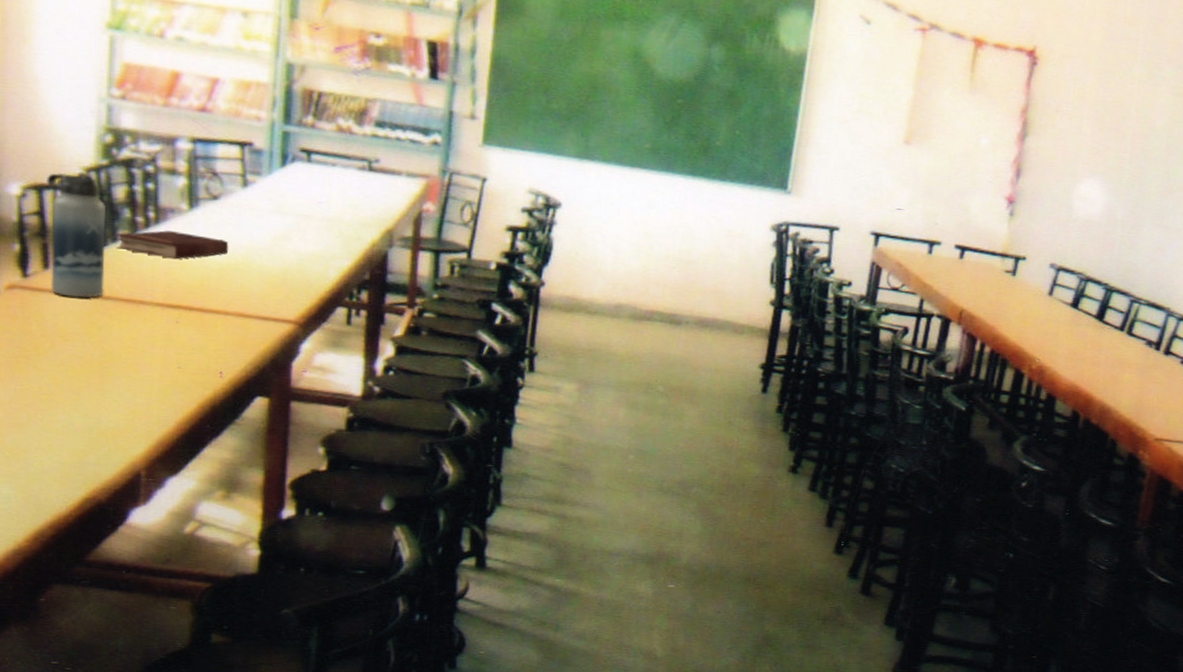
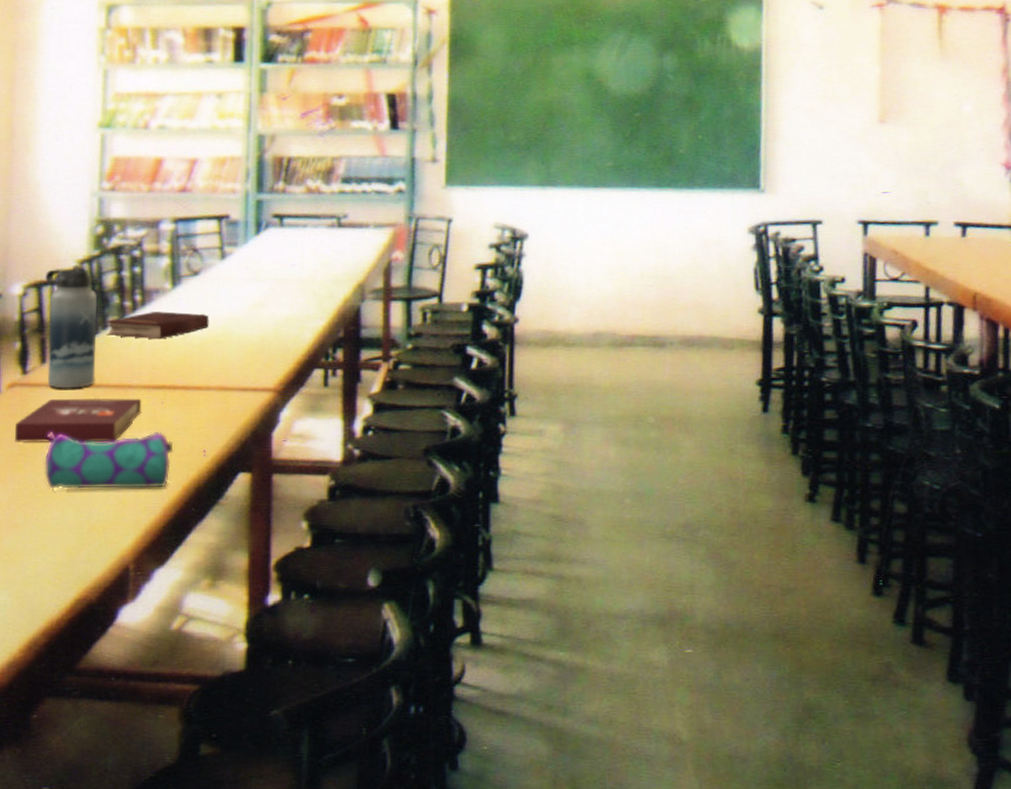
book: none [16,305,155,354] -> present [15,397,142,443]
pencil case: none [48,337,189,403] -> present [44,430,174,489]

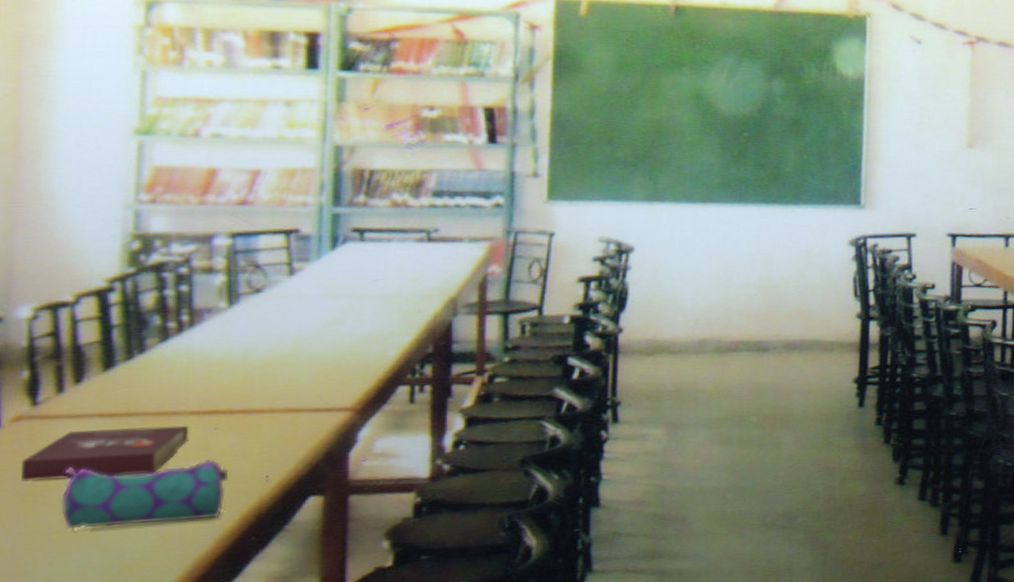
water bottle: present [44,265,97,389] -> none [61,284,132,420]
hardback book: present [106,311,209,340] -> none [144,332,274,362]

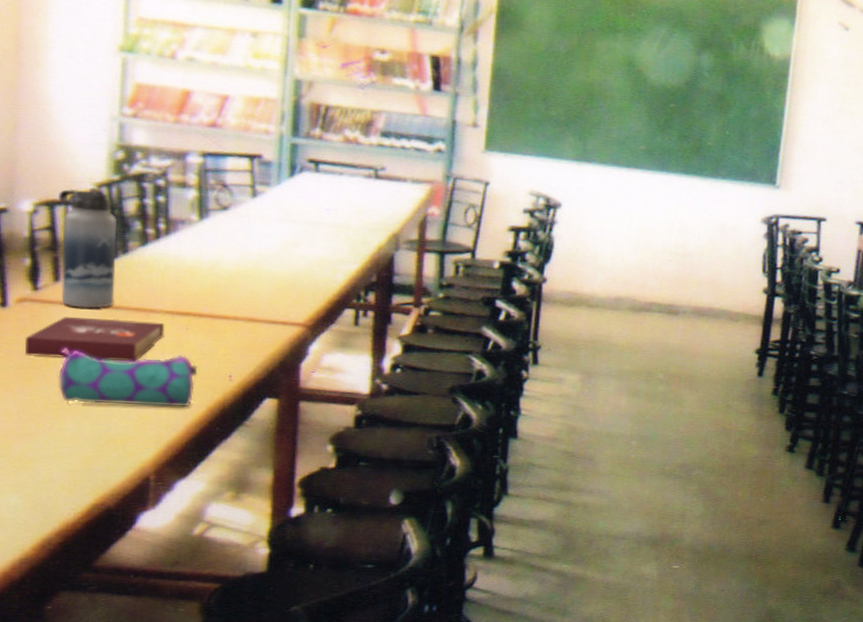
water bottle: none [61,284,132,420] -> present [57,187,117,309]

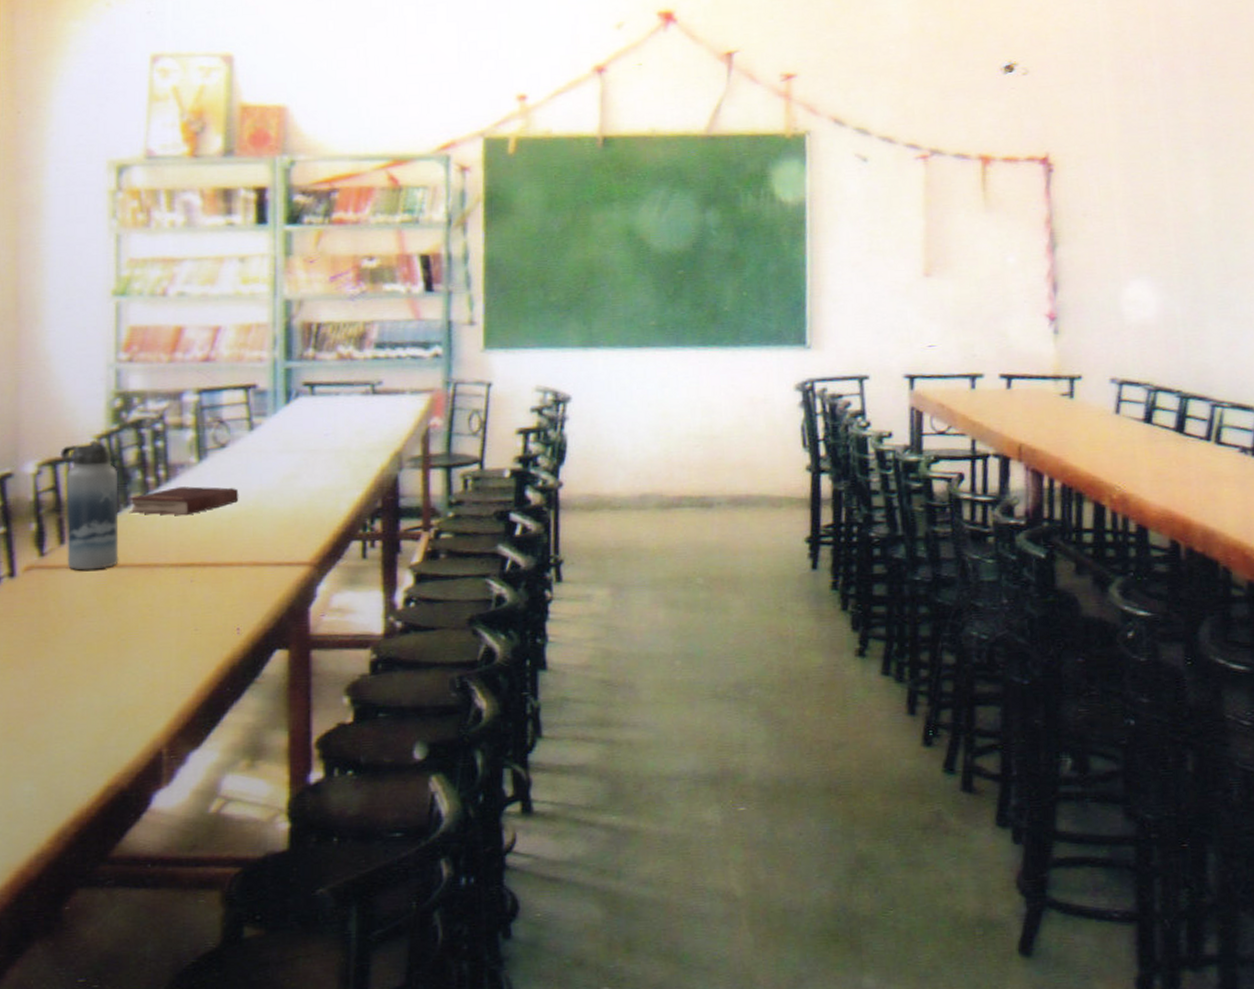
book: present [25,316,165,361] -> none [34,577,170,628]
pencil case: present [58,348,198,408] -> none [67,610,205,675]
hardback book: none [127,241,238,269] -> present [129,486,239,516]

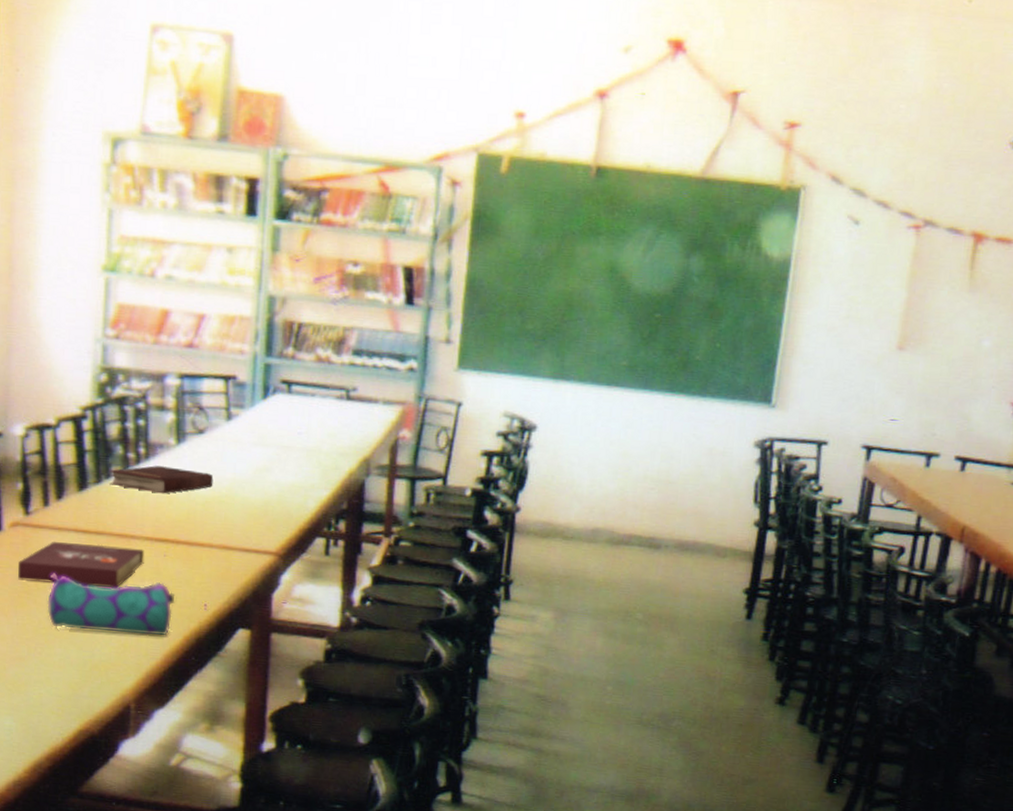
book: none [34,577,170,628] -> present [18,541,145,588]
water bottle: present [59,440,119,570] -> none [46,411,100,534]
pencil case: none [67,610,205,675] -> present [47,573,175,636]

